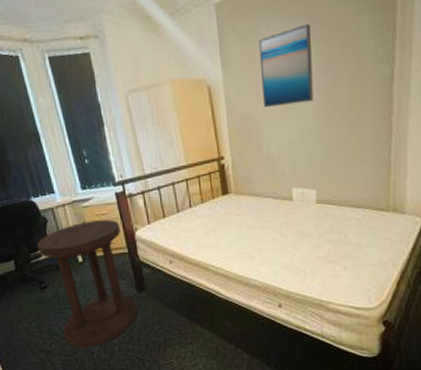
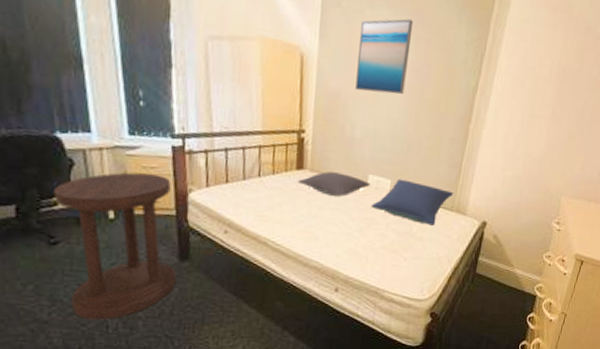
pillow: none [225,191,295,215] -> present [297,171,370,197]
pillow: none [299,187,386,230] -> present [370,179,453,226]

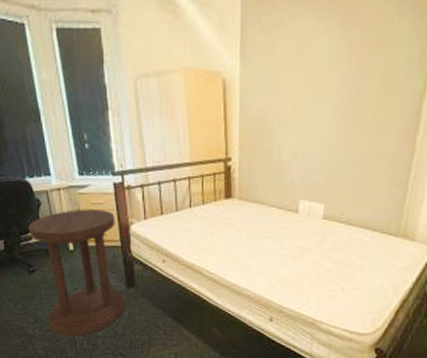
pillow: present [297,171,370,197] -> none [226,199,301,224]
wall art: present [355,19,414,95] -> none [280,23,343,111]
pillow: present [370,179,453,226] -> none [303,203,398,253]

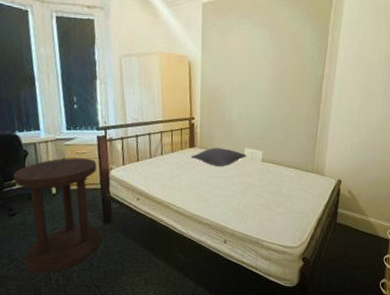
pillow: none [226,199,301,224] -> present [190,148,246,166]

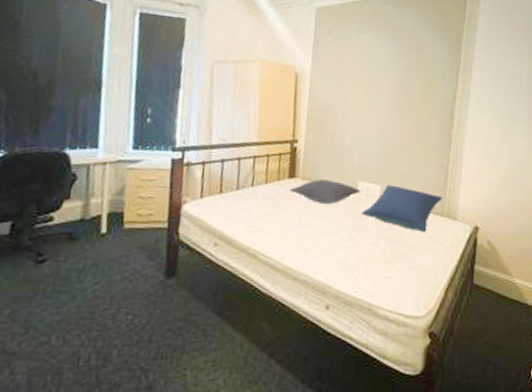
side table: present [13,158,102,274] -> none [45,185,167,350]
pillow: none [248,150,312,185] -> present [361,185,442,232]

